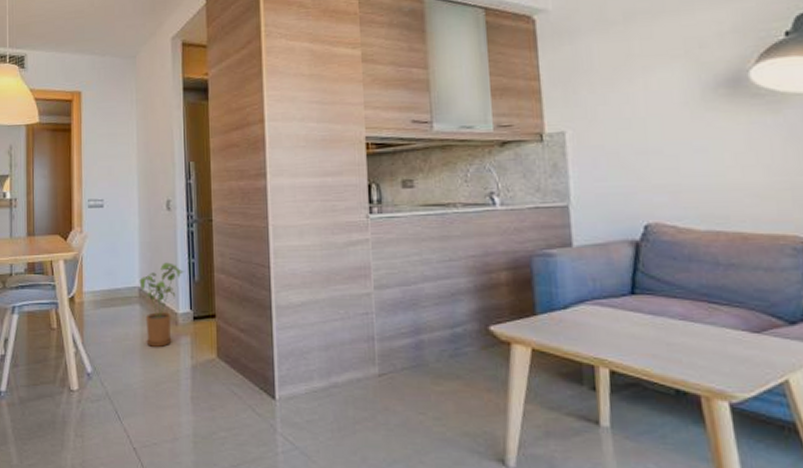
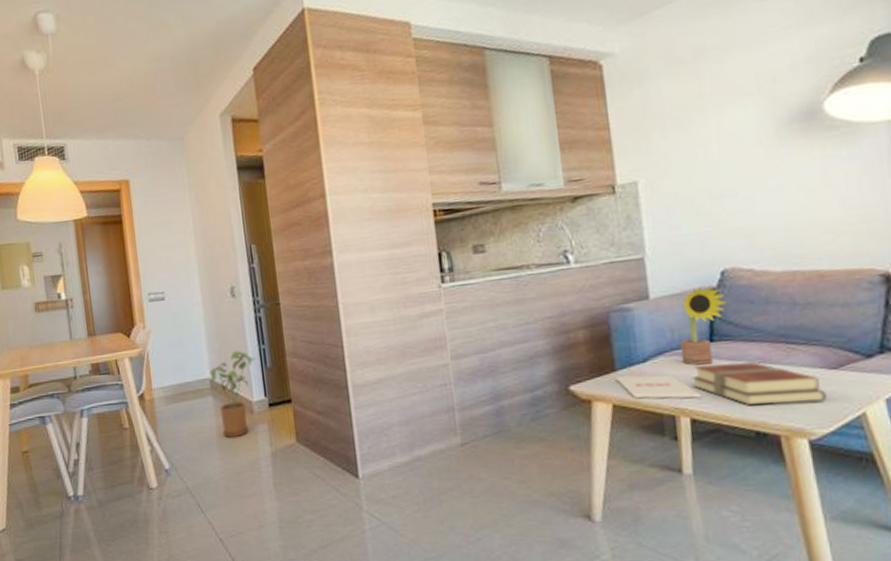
magazine: none [536,320,622,350] -> present [615,375,702,399]
decorative plant: none [601,239,649,317] -> present [679,286,726,365]
books: none [613,316,749,365] -> present [692,362,827,406]

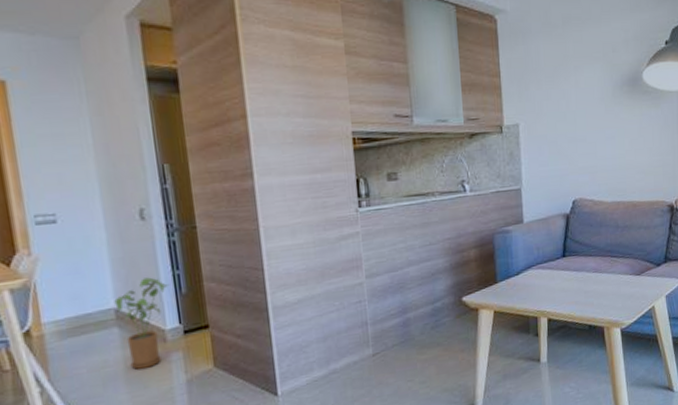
magazine: present [615,375,702,399] -> none [497,284,556,305]
decorative plant: present [679,286,726,365] -> none [542,212,575,276]
books: present [692,362,827,406] -> none [550,272,633,306]

